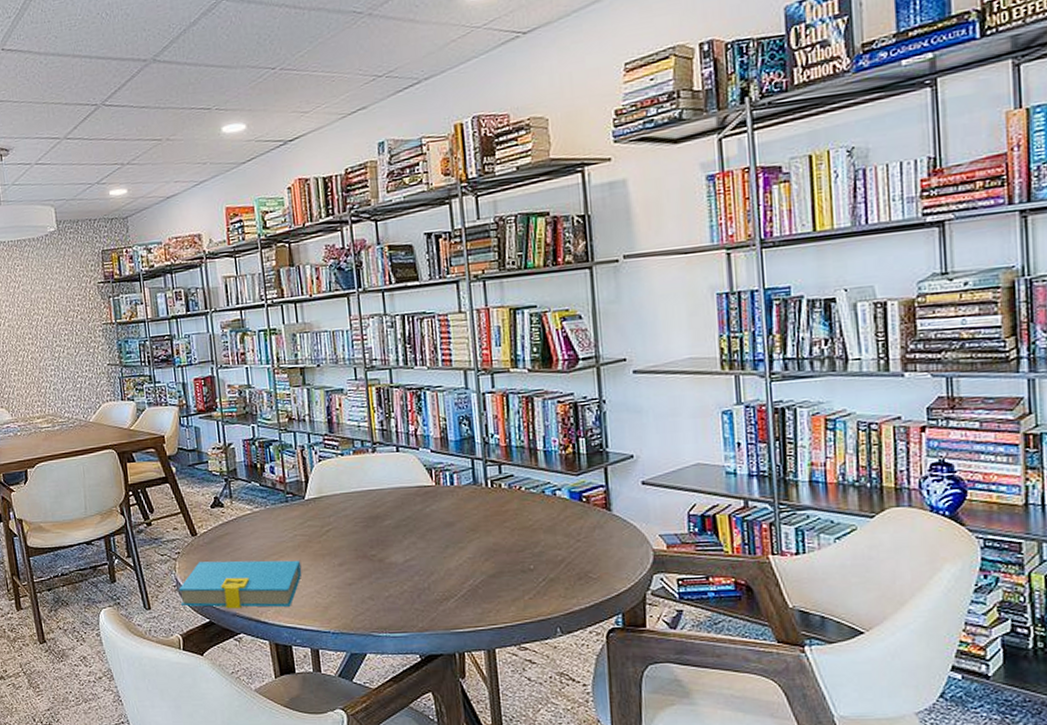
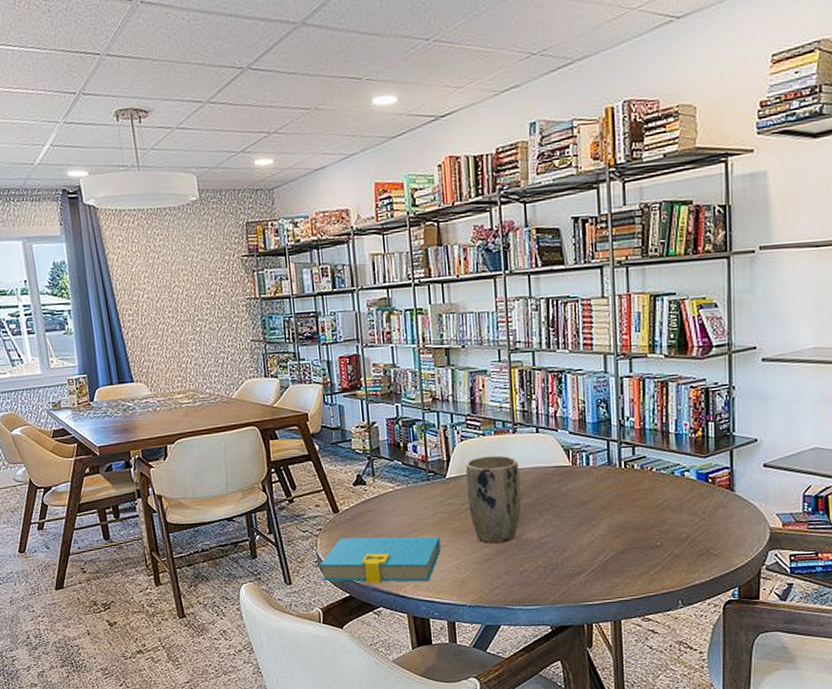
plant pot: none [324,475,384,567] -> present [465,455,521,543]

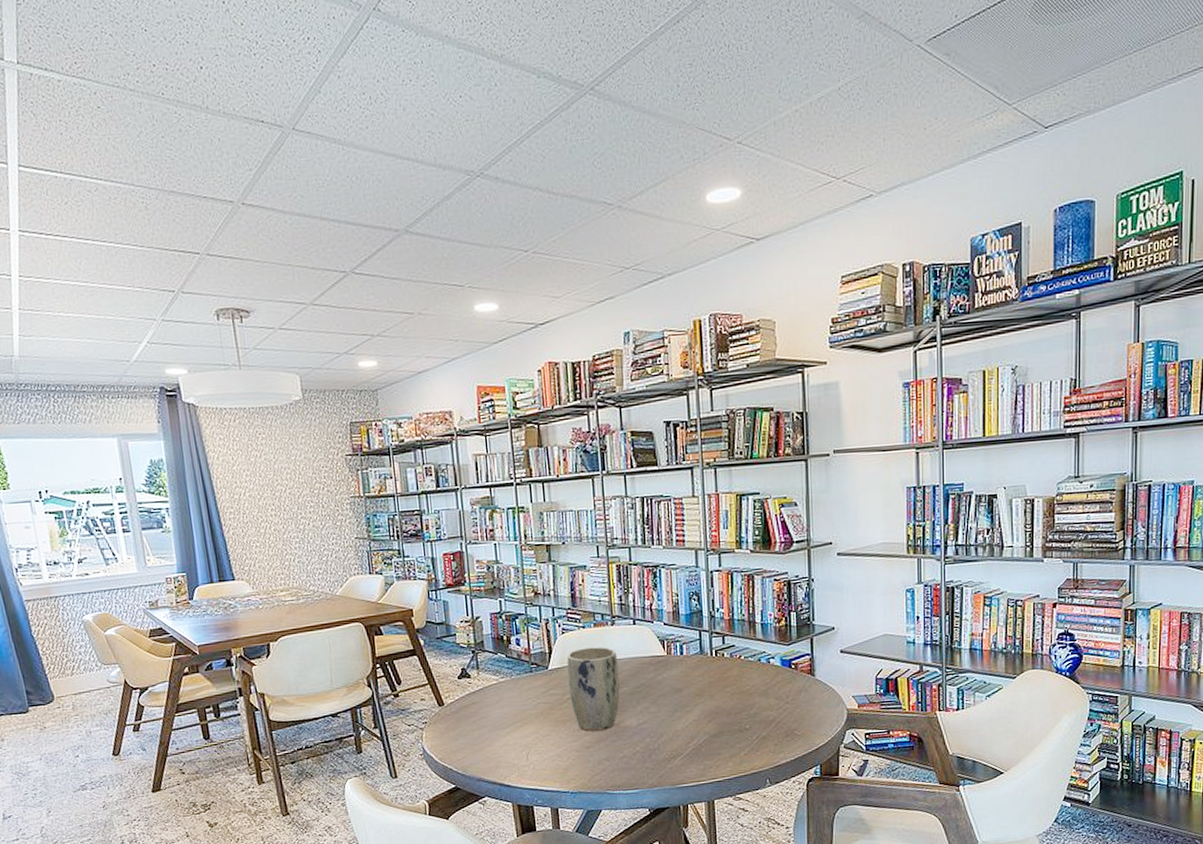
book: present [319,536,441,584] -> none [425,726,544,775]

